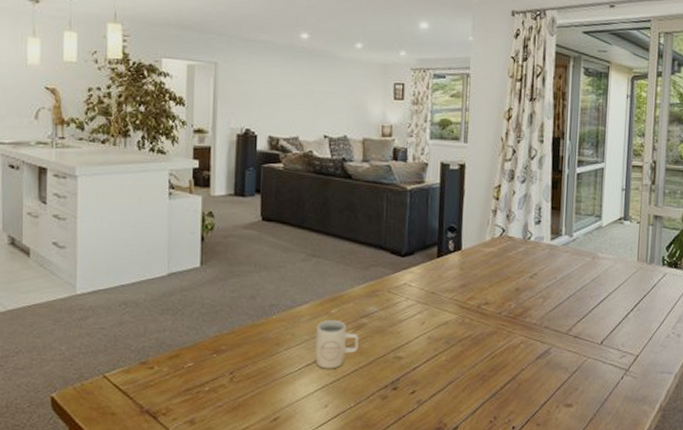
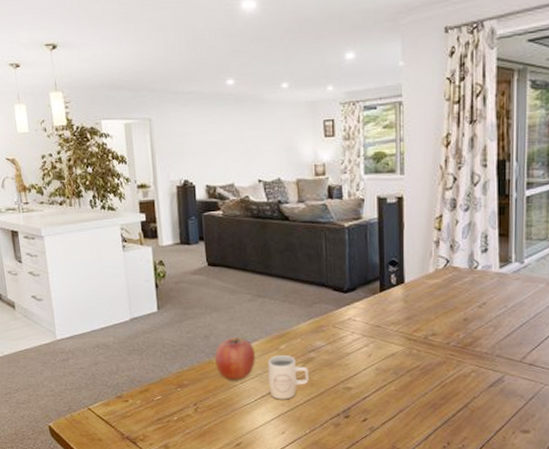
fruit: none [259,298,304,346] -> present [215,337,255,380]

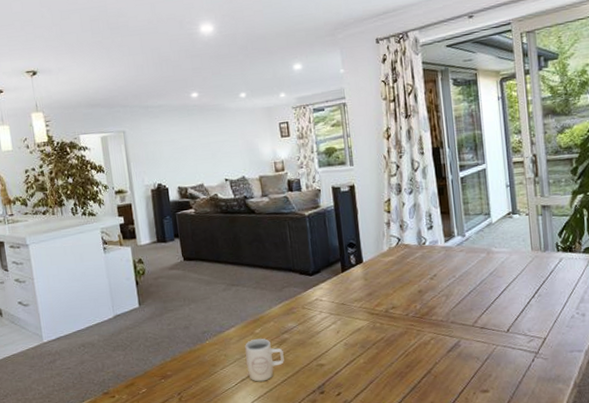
fruit: present [215,337,255,380] -> none [195,325,233,367]

